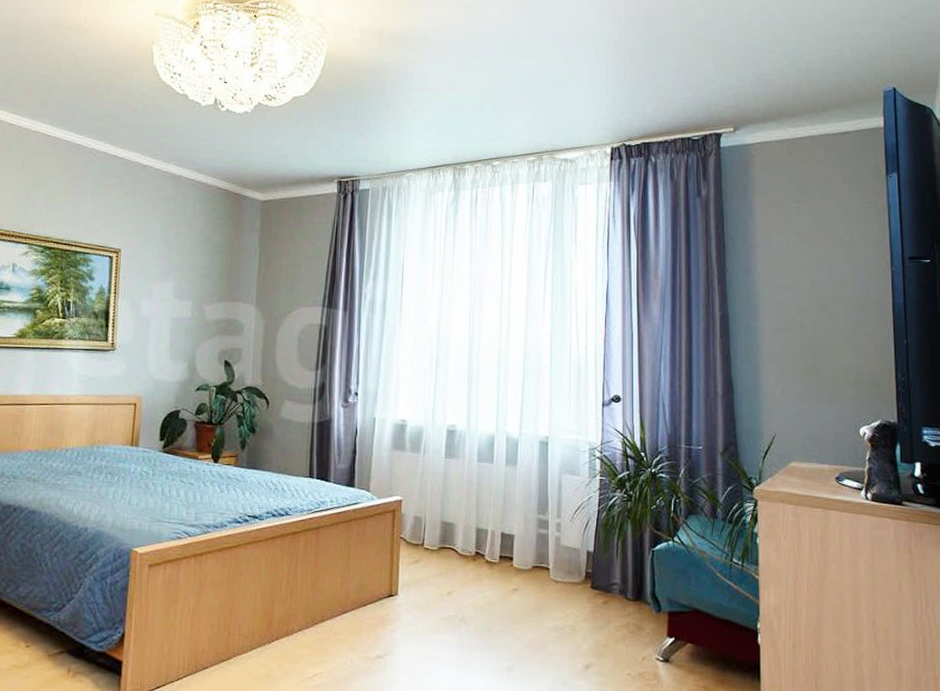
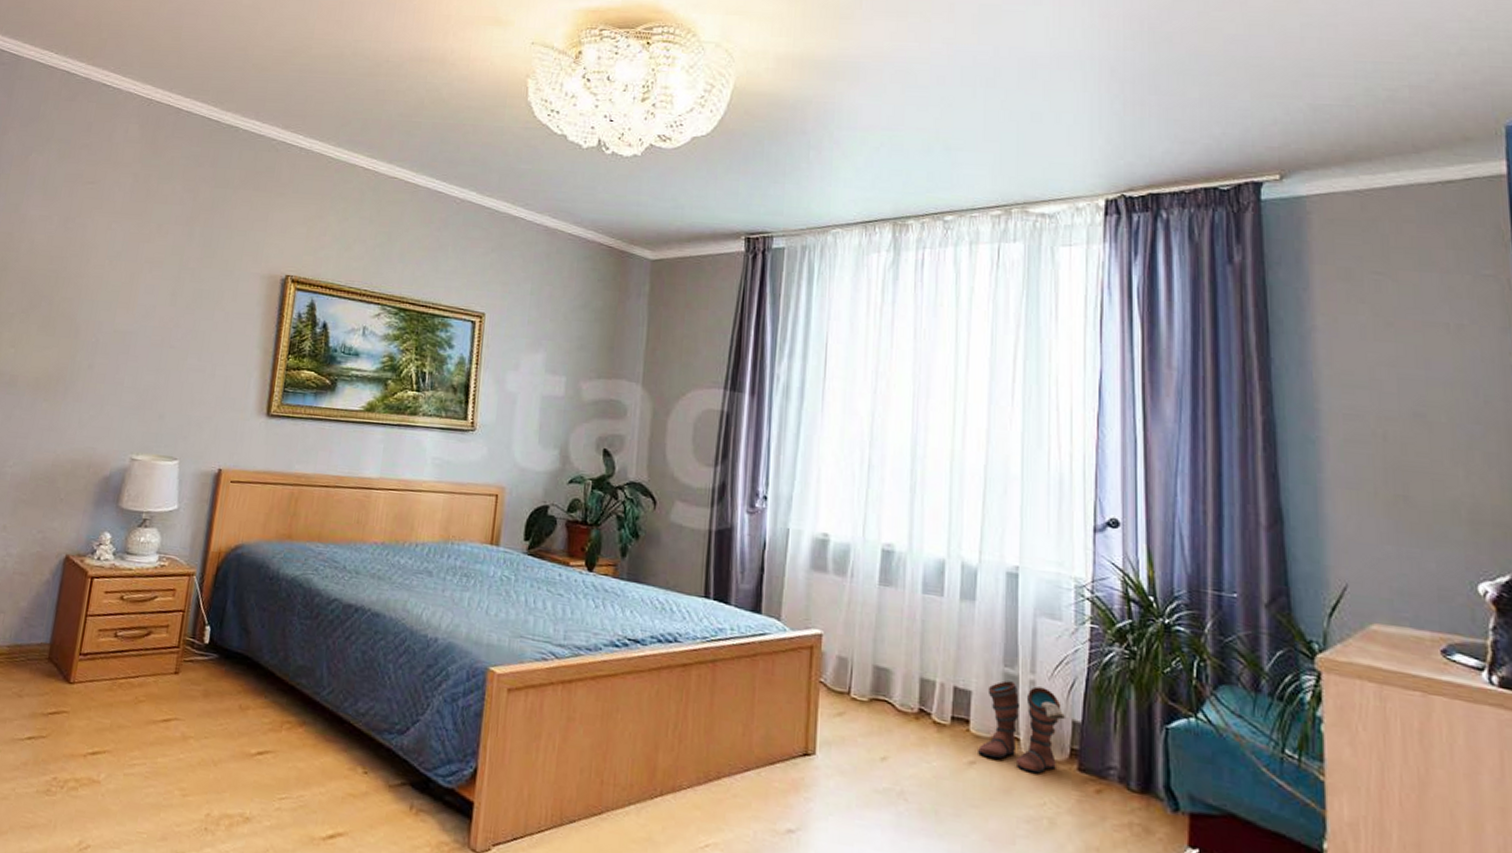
boots: none [519,525,583,594] -> present [978,681,1066,774]

